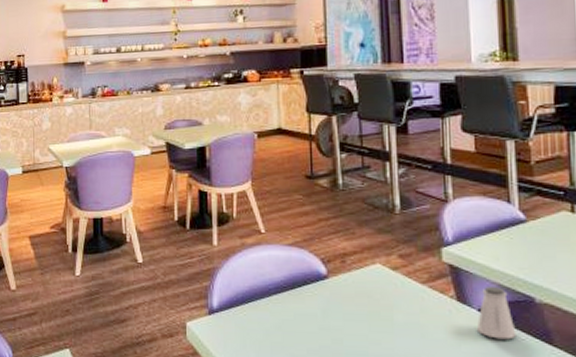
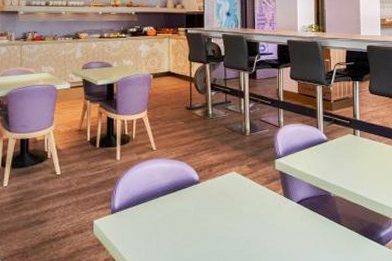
saltshaker: present [476,286,516,340] -> none [295,185,319,222]

